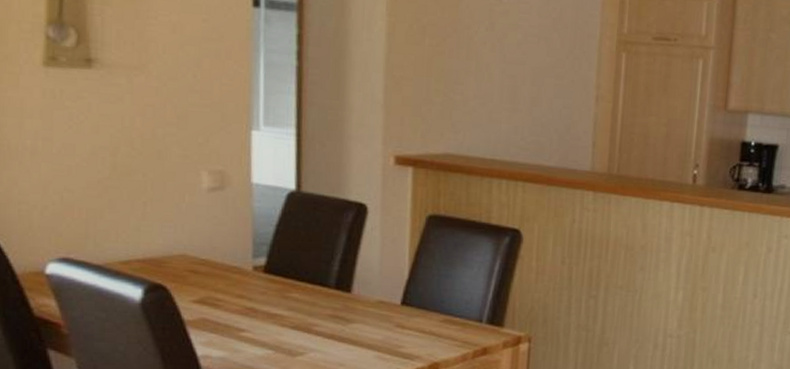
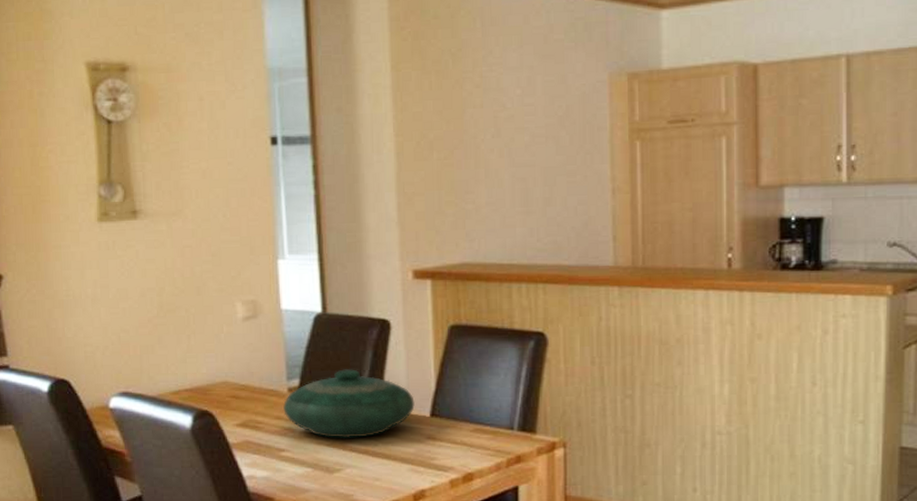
decorative bowl: none [247,251,386,323] -> present [283,369,415,439]

